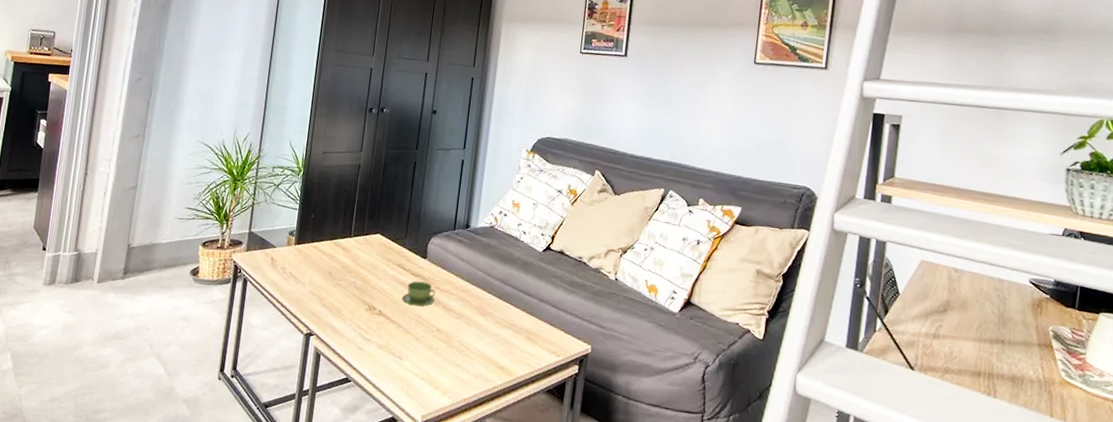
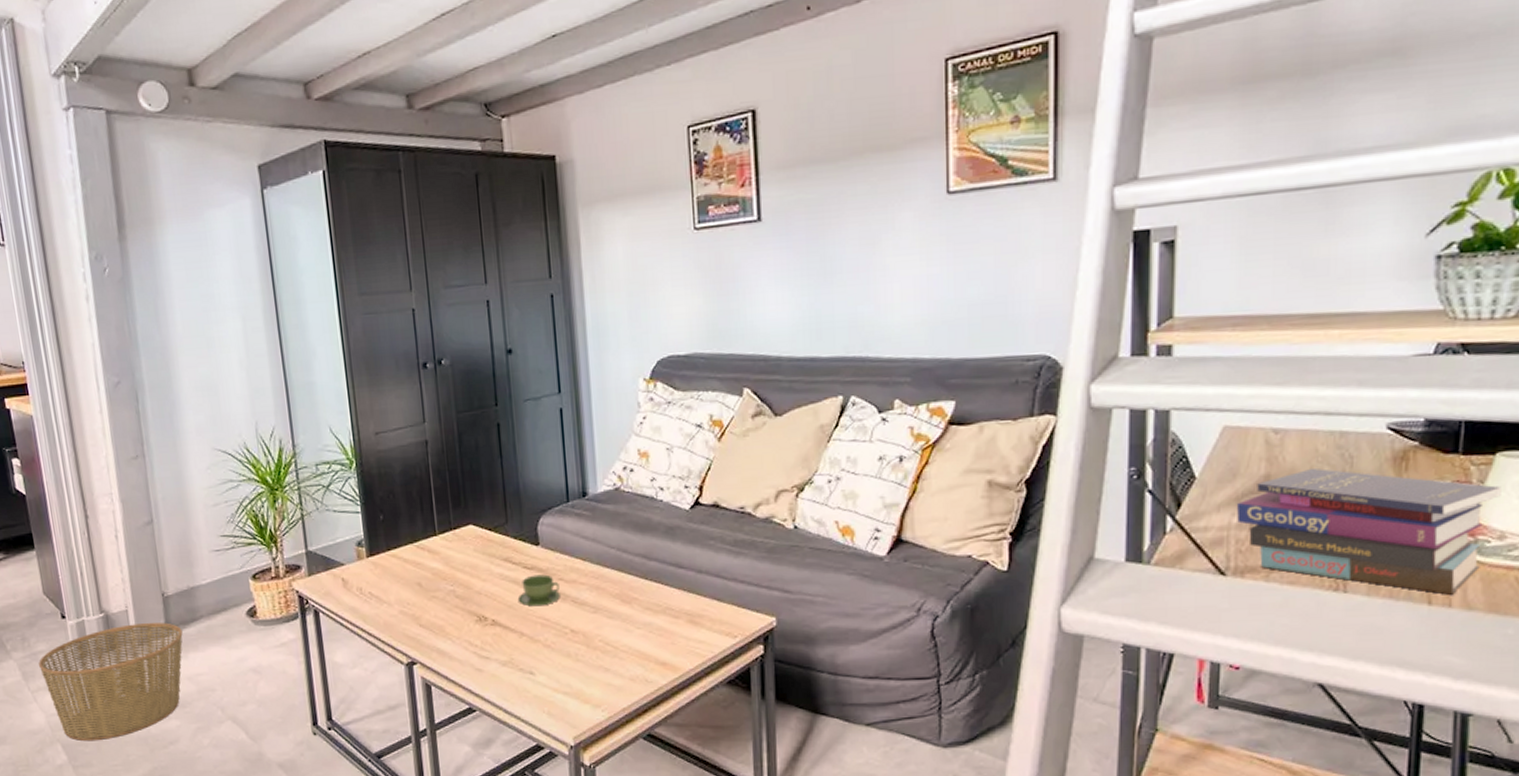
basket: none [12,264,136,355] -> present [38,622,183,741]
books: none [925,301,1102,412] -> present [1237,467,1502,595]

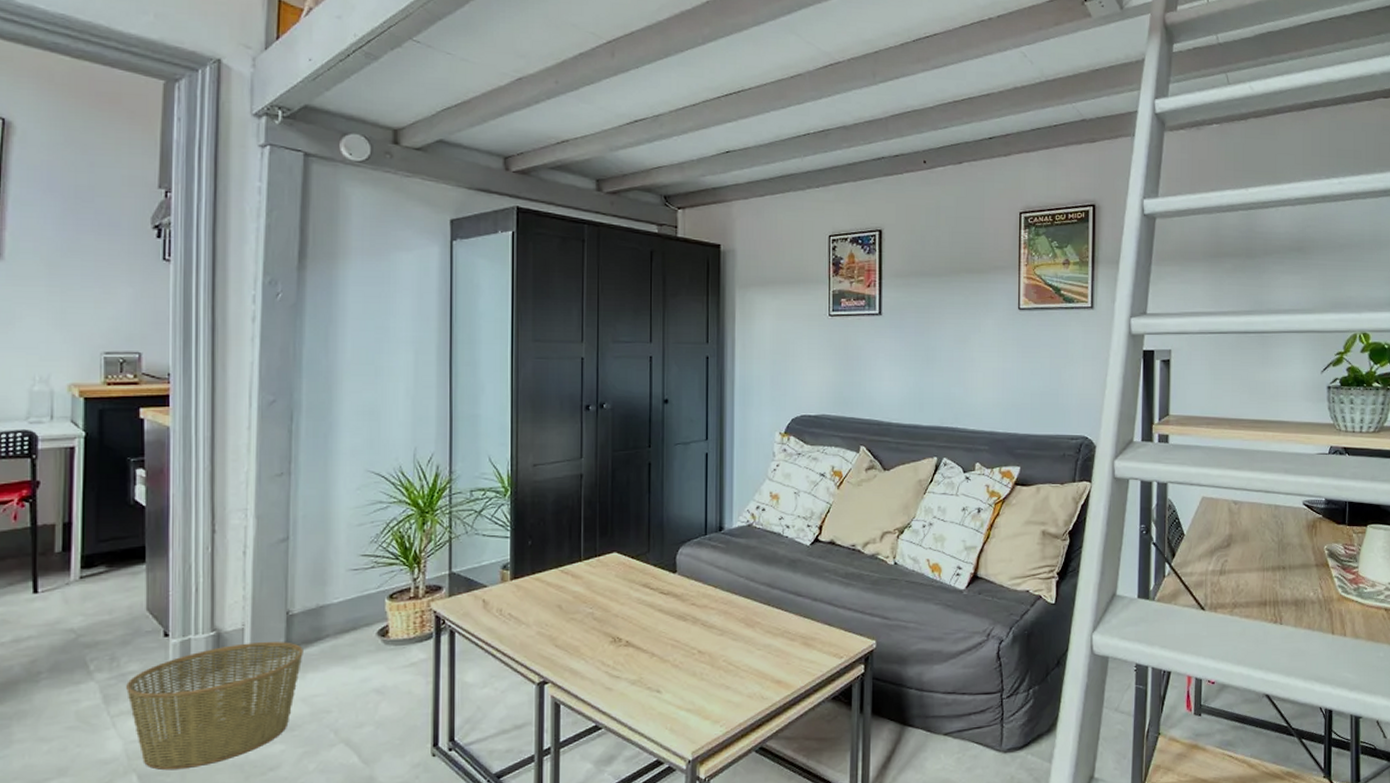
teacup: present [517,574,560,607] -> none [652,599,691,629]
books: present [1237,467,1502,595] -> none [1212,530,1371,627]

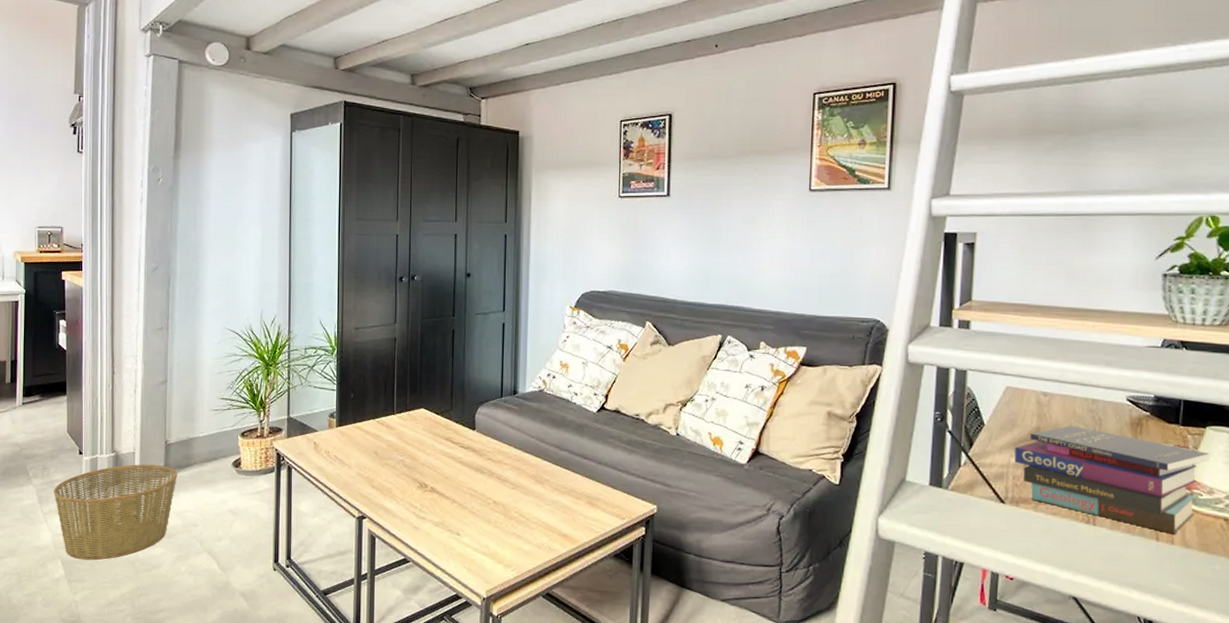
books: none [1212,530,1371,627] -> present [1014,425,1210,534]

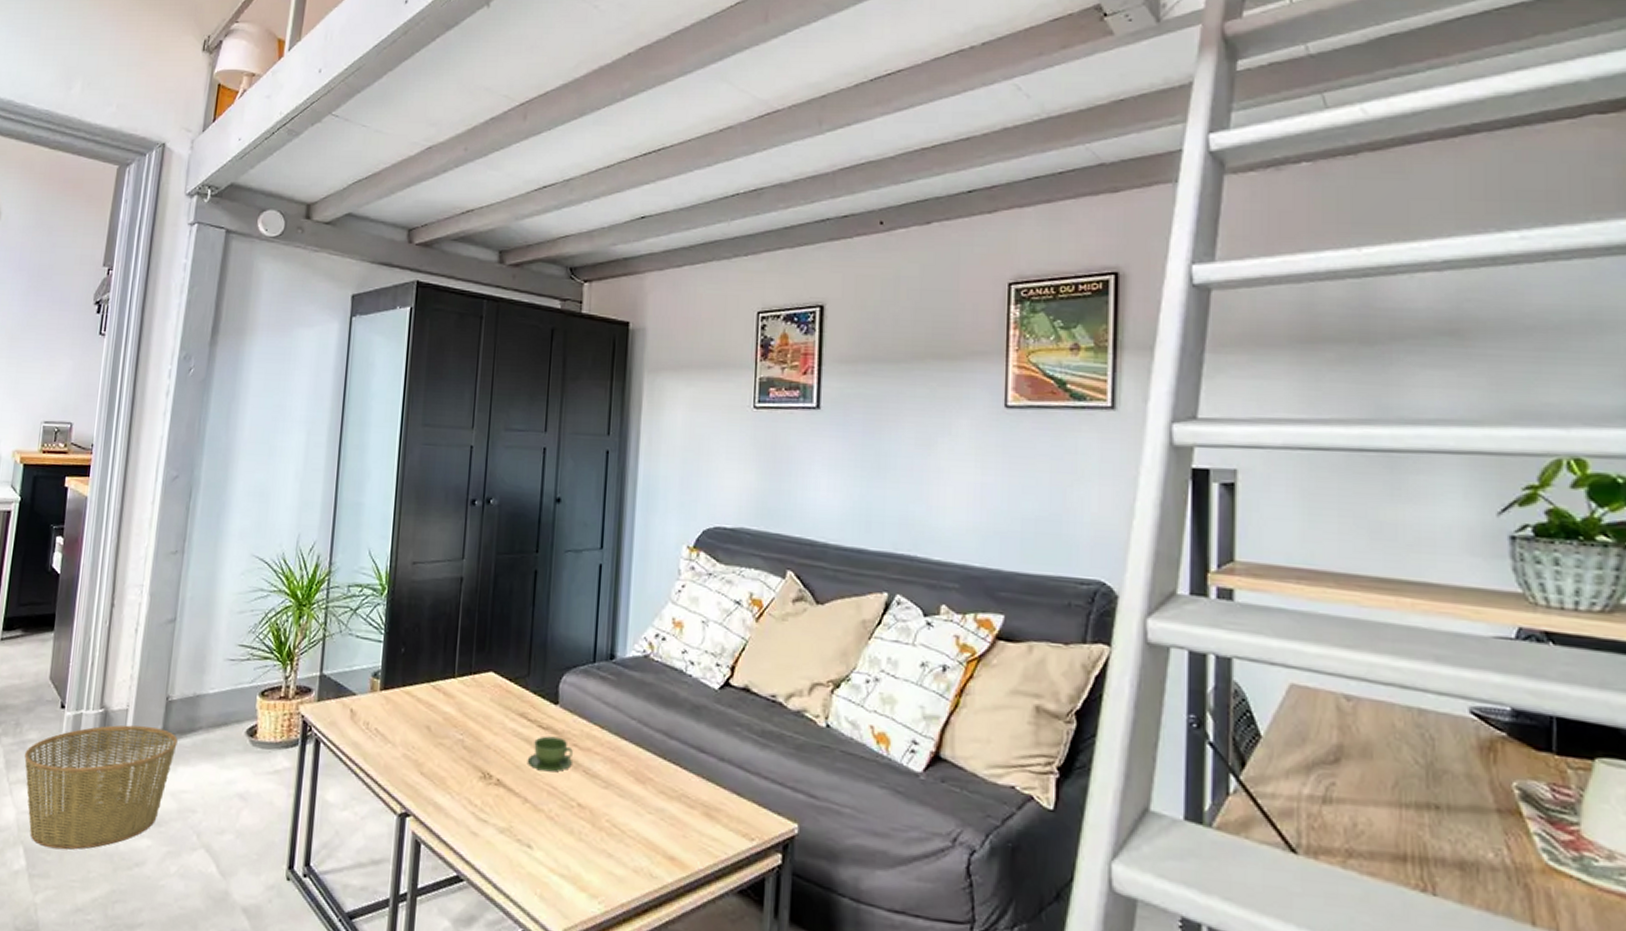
teacup: none [453,453,488,480] -> present [527,736,573,772]
books: present [1014,425,1210,534] -> none [1308,744,1605,918]

